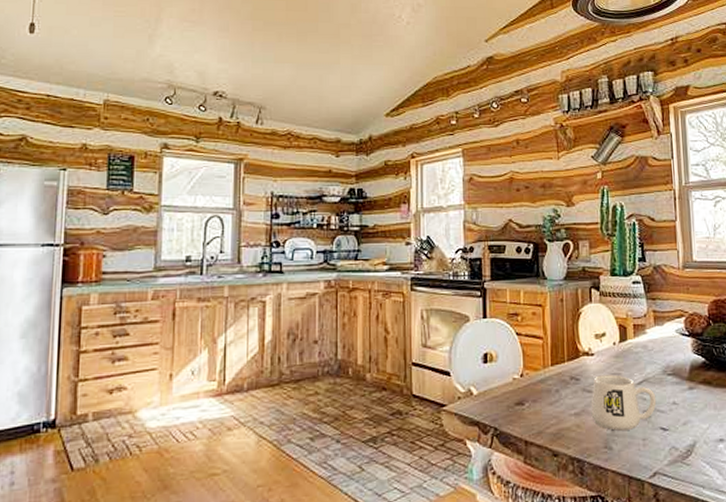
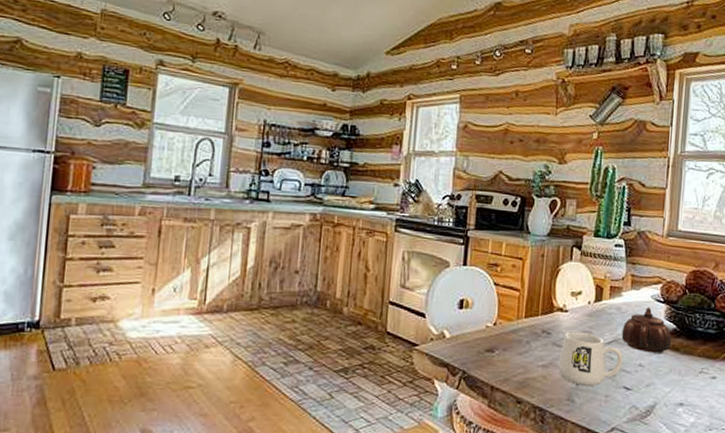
teapot: none [651,342,703,389] -> present [621,307,672,353]

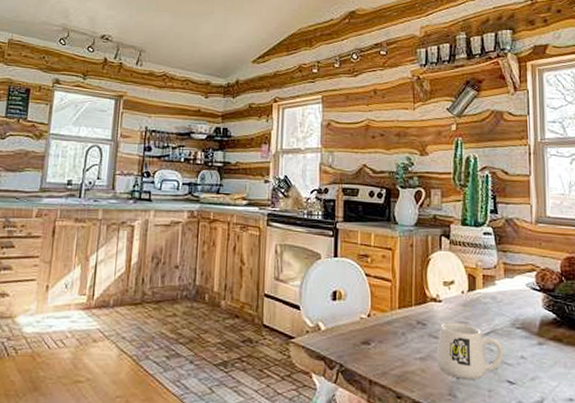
teapot: present [621,307,672,353] -> none [499,295,553,344]

